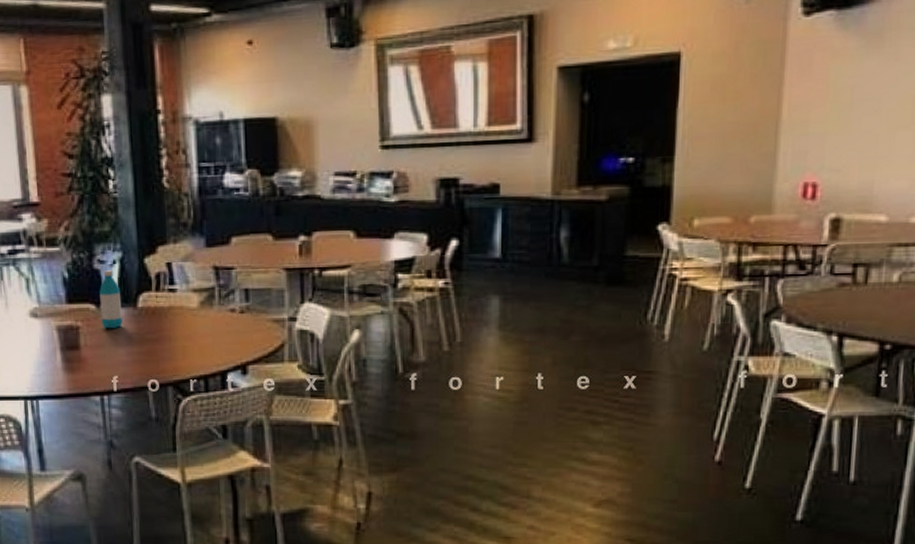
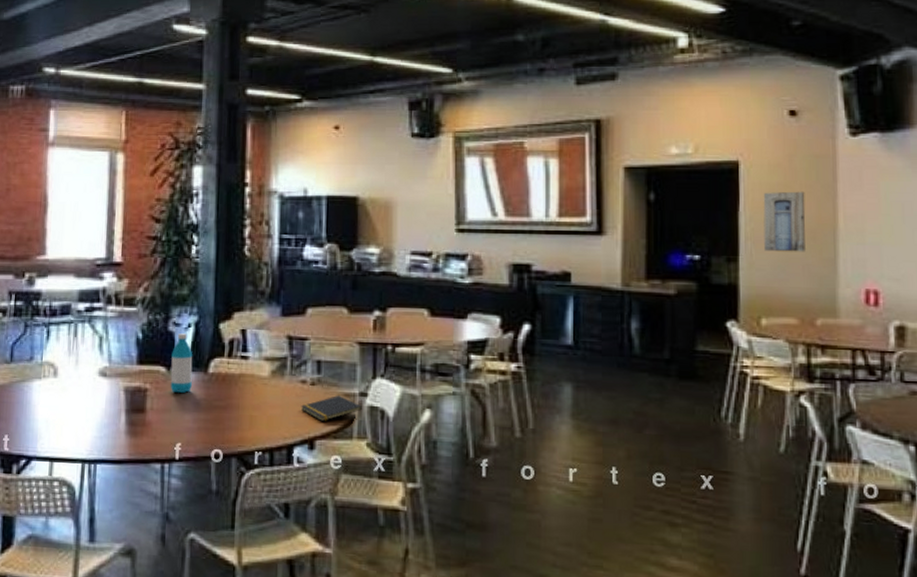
notepad: none [231,322,292,348] -> present [300,395,362,422]
wall art: none [702,81,749,149] -> present [763,191,806,252]

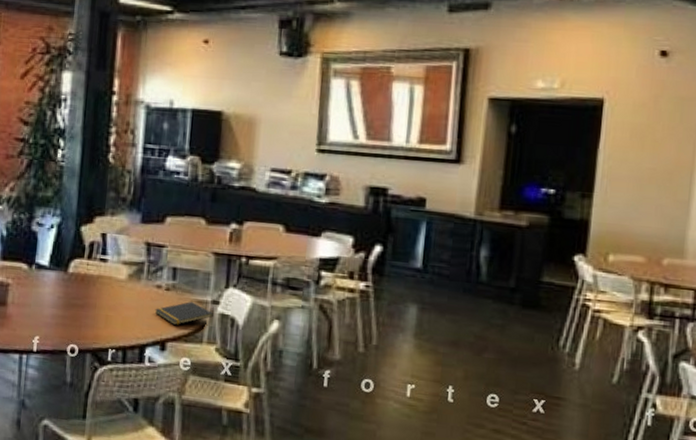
water bottle: present [170,333,193,394] -> none [31,233,54,291]
wall art: present [763,191,806,252] -> none [620,131,667,193]

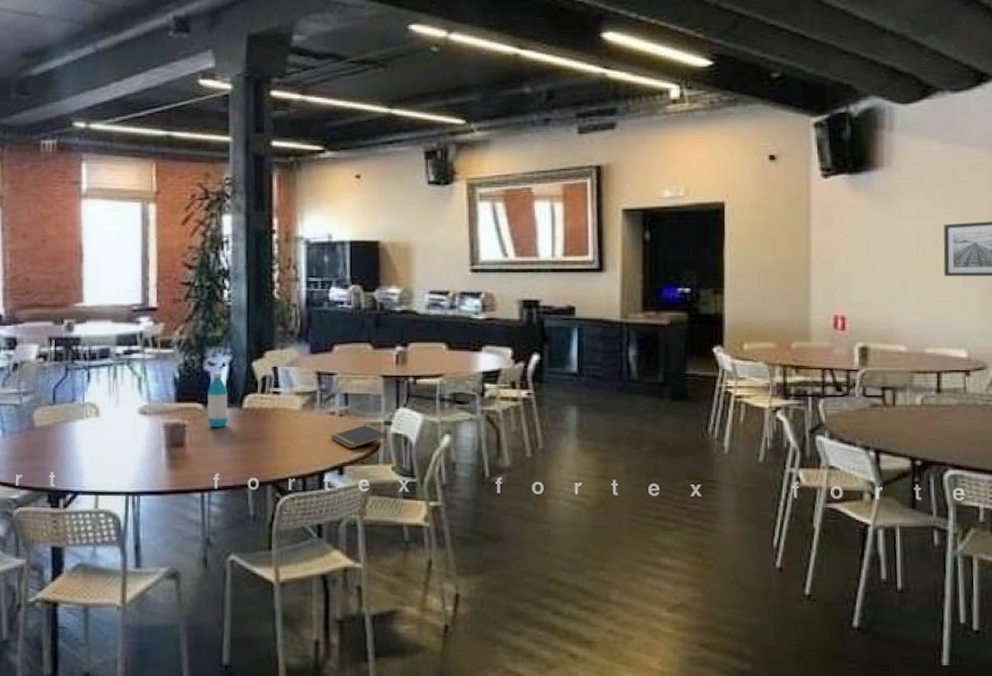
water bottle: none [31,233,54,291] -> present [207,372,228,428]

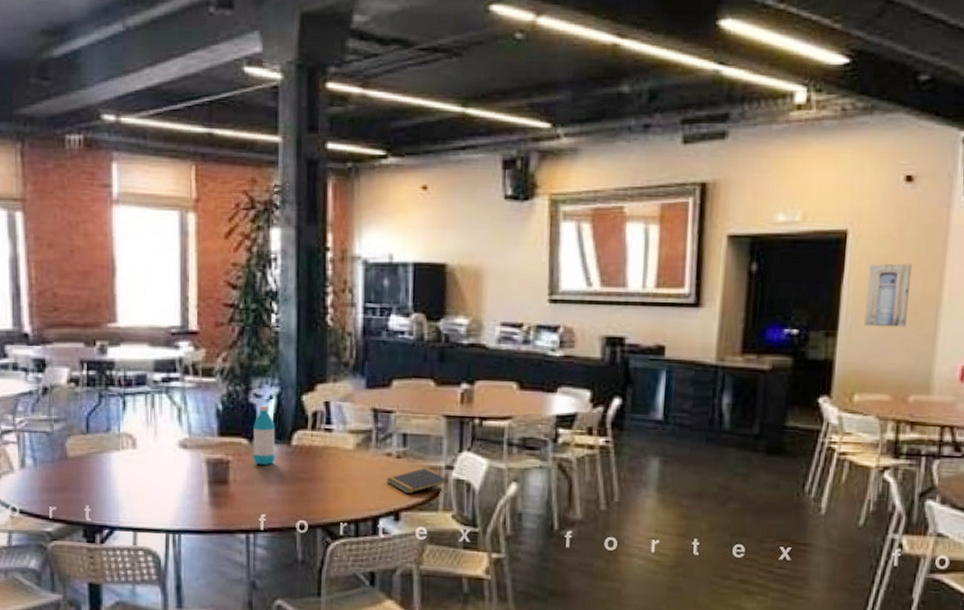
wall art: none [746,228,783,284] -> present [864,263,912,328]

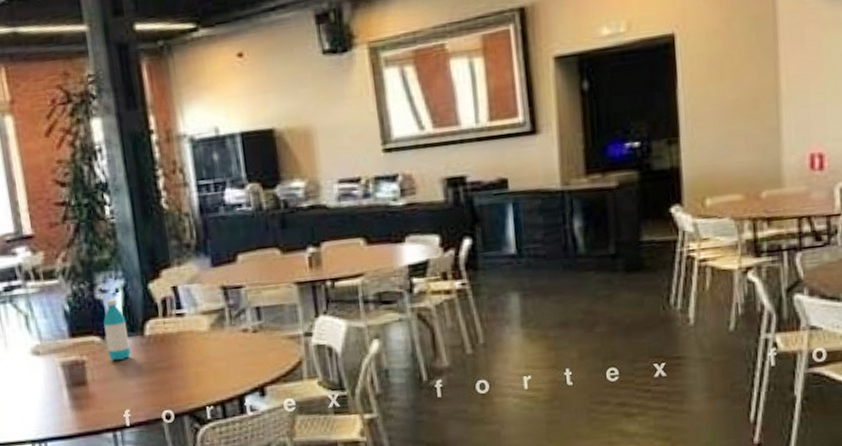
notepad: present [386,468,448,495] -> none [245,339,309,368]
wall art: present [864,263,912,328] -> none [701,58,748,128]

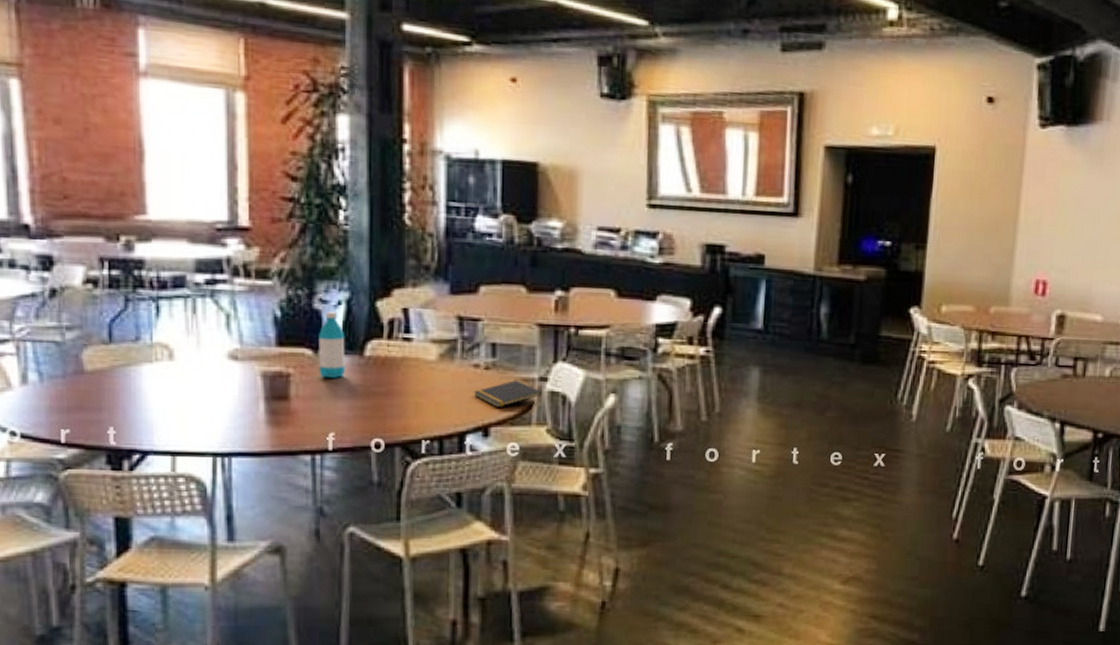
notepad: none [245,339,309,368] -> present [473,380,542,408]

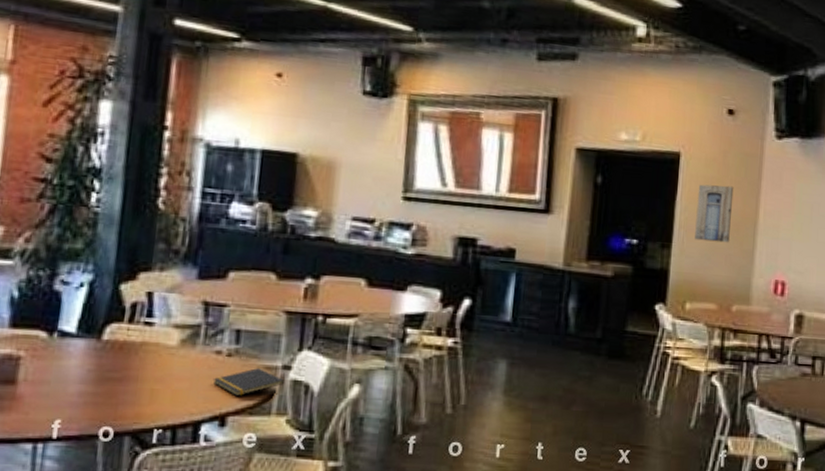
water bottle: present [318,312,345,379] -> none [51,293,84,363]
wall art: none [951,180,993,242] -> present [695,184,734,243]

